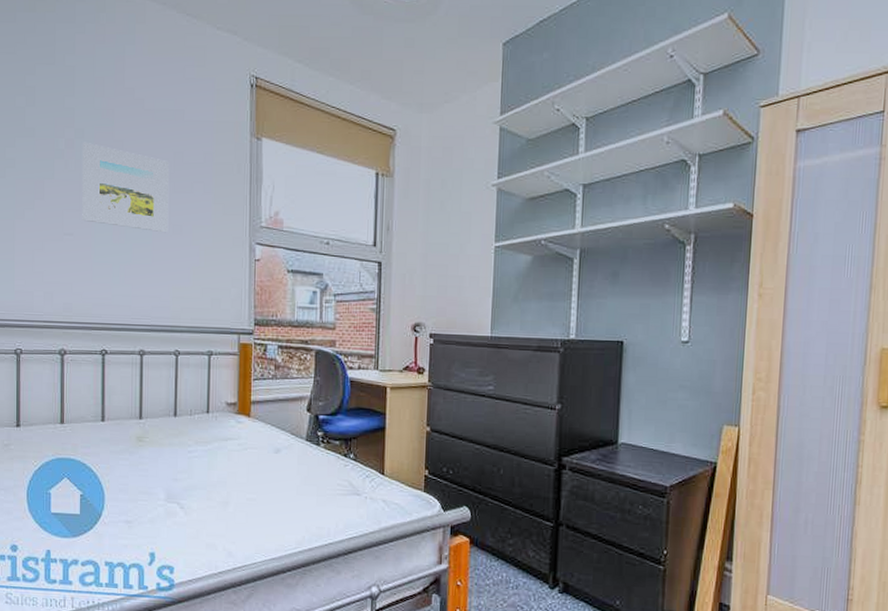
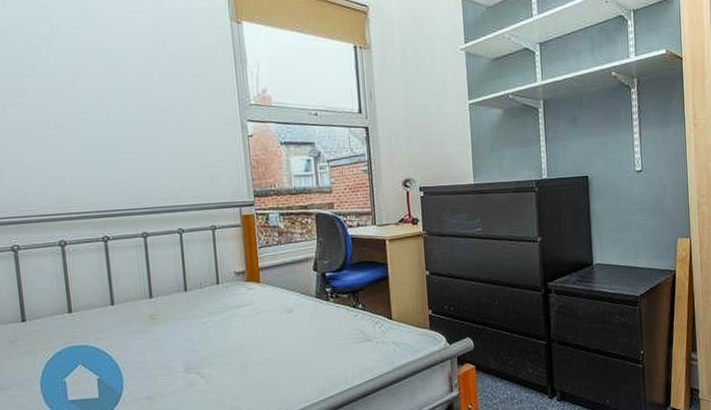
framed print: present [82,142,170,233] -> none [61,37,159,119]

